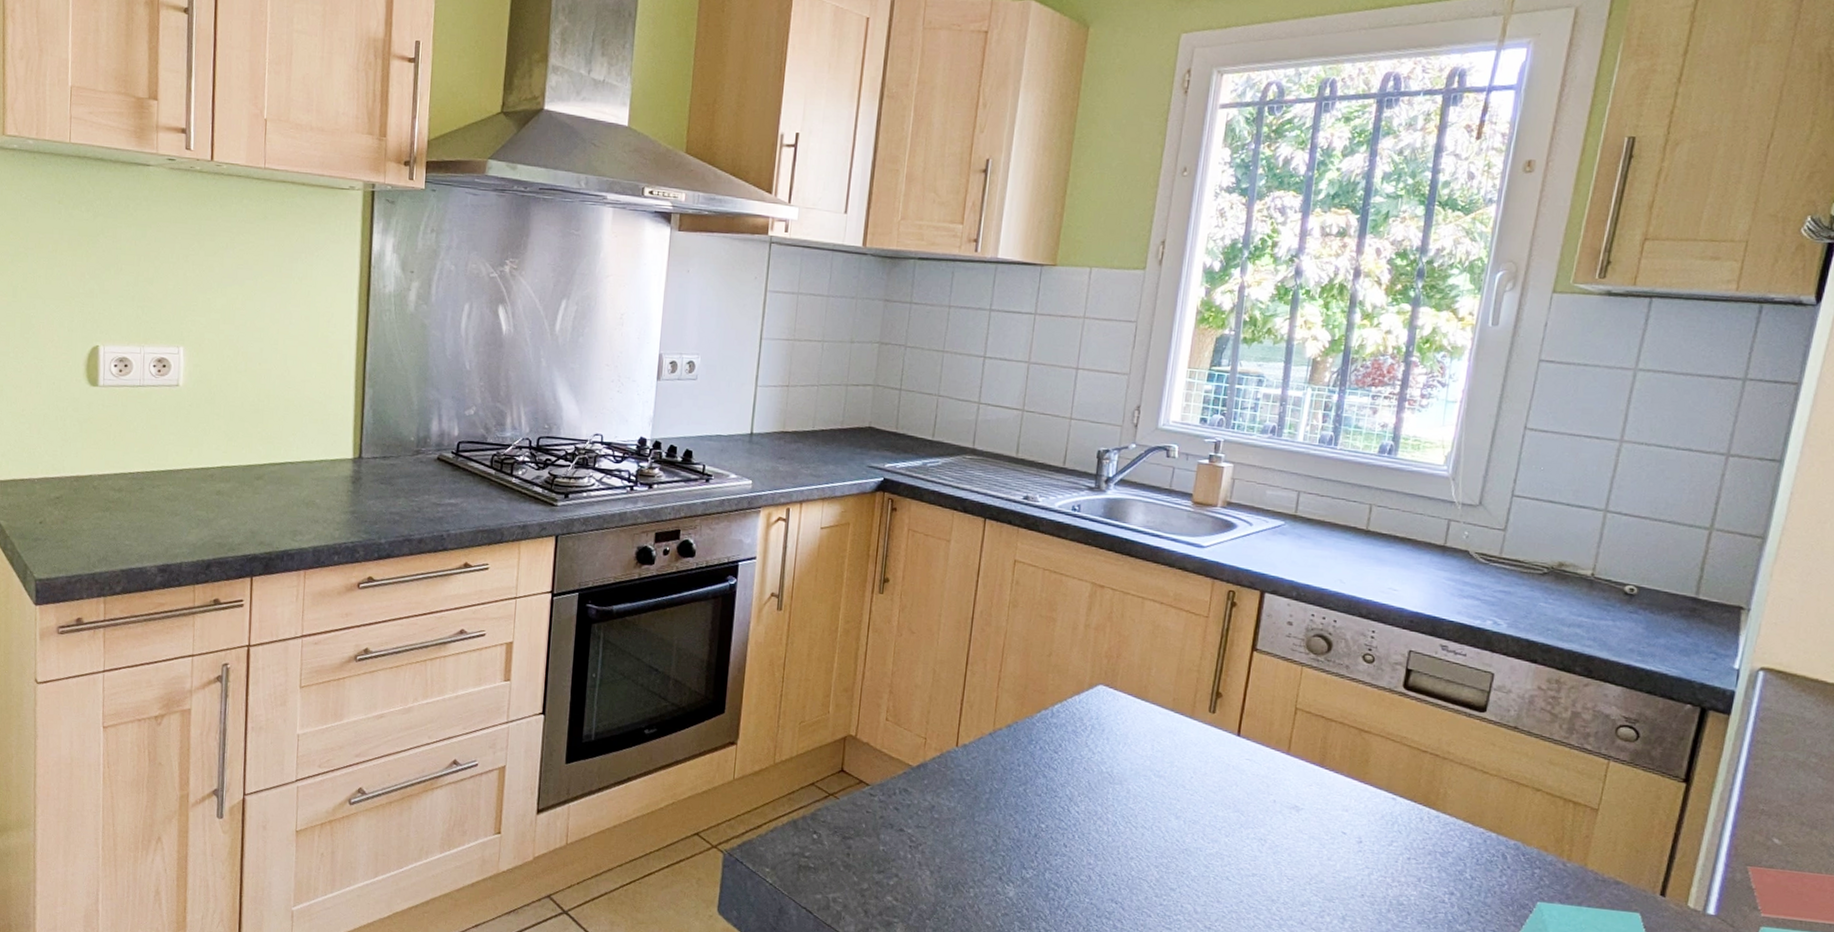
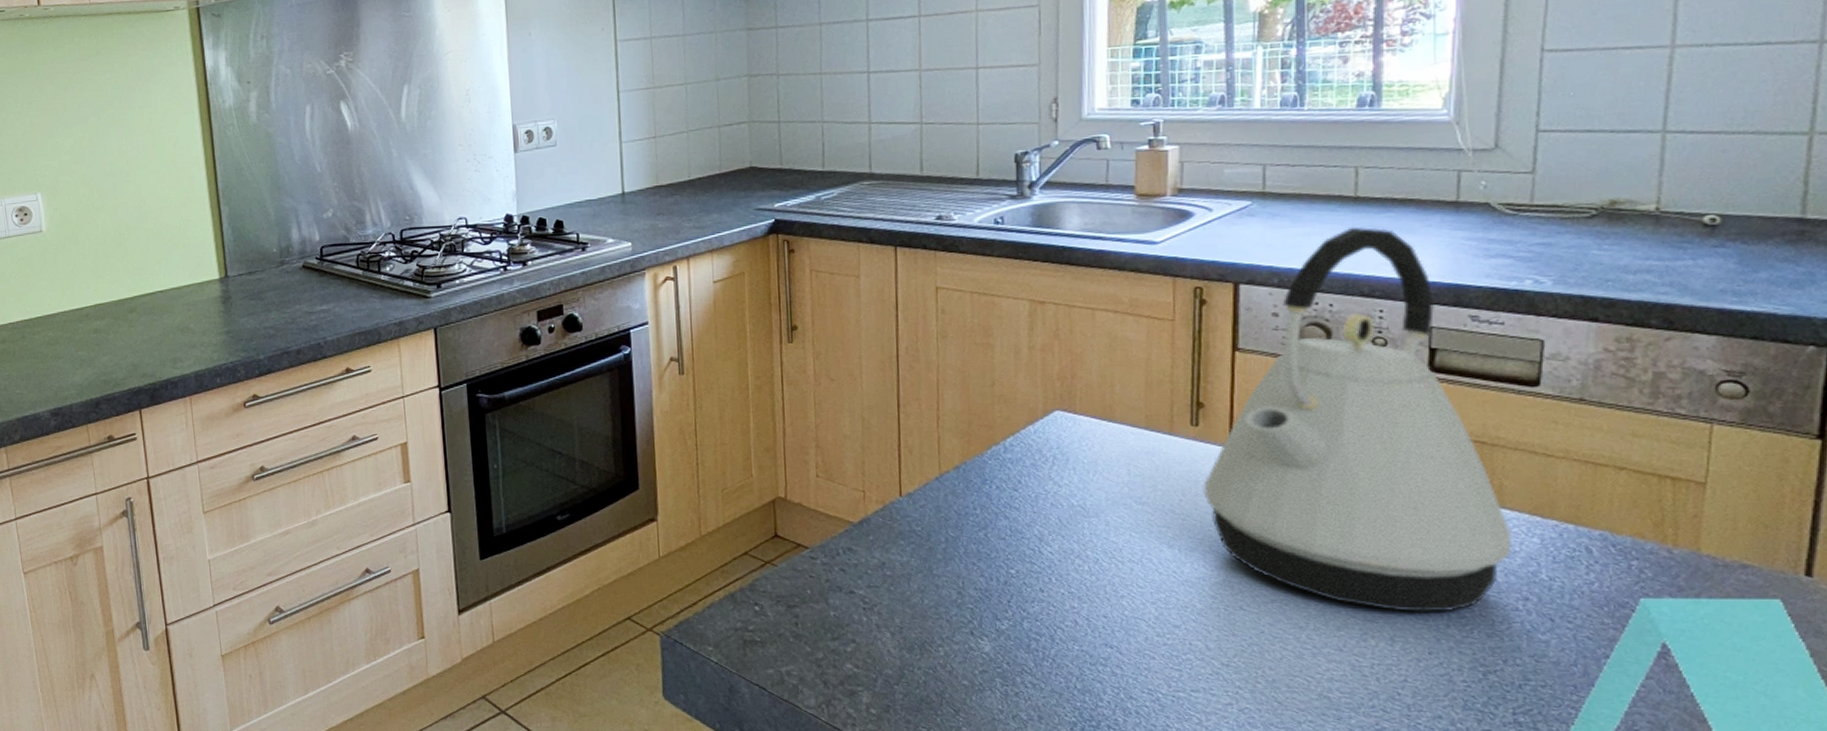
kettle: none [1211,555,1448,899] -> present [1203,226,1513,612]

